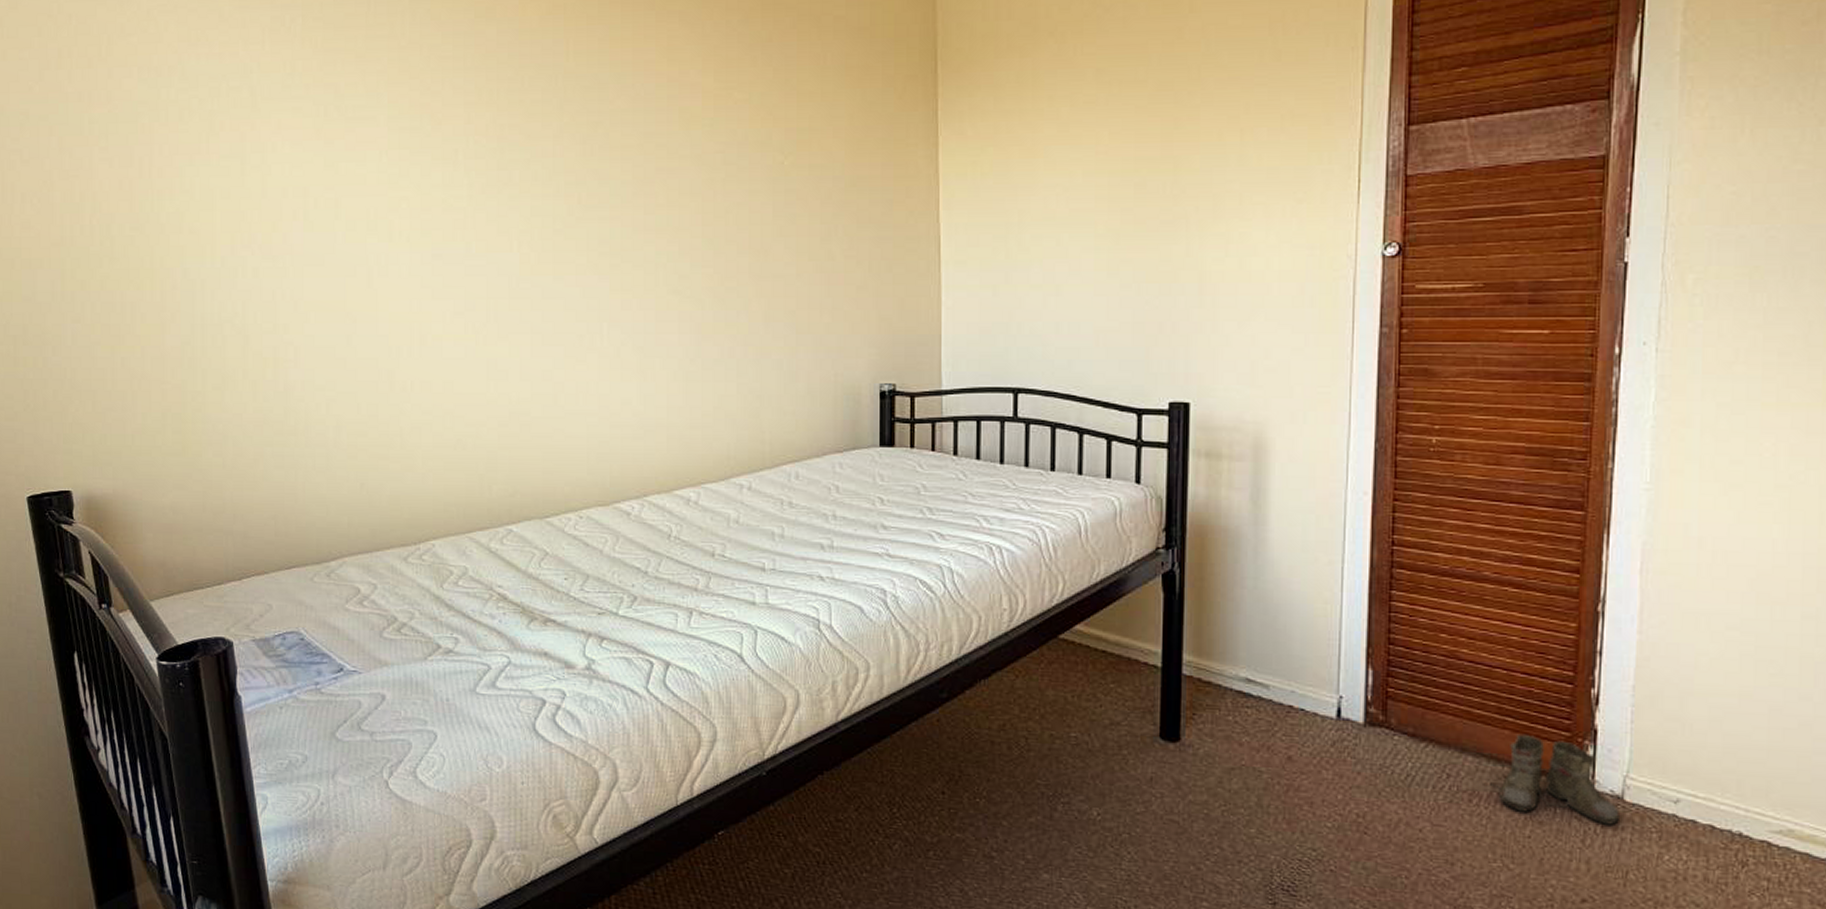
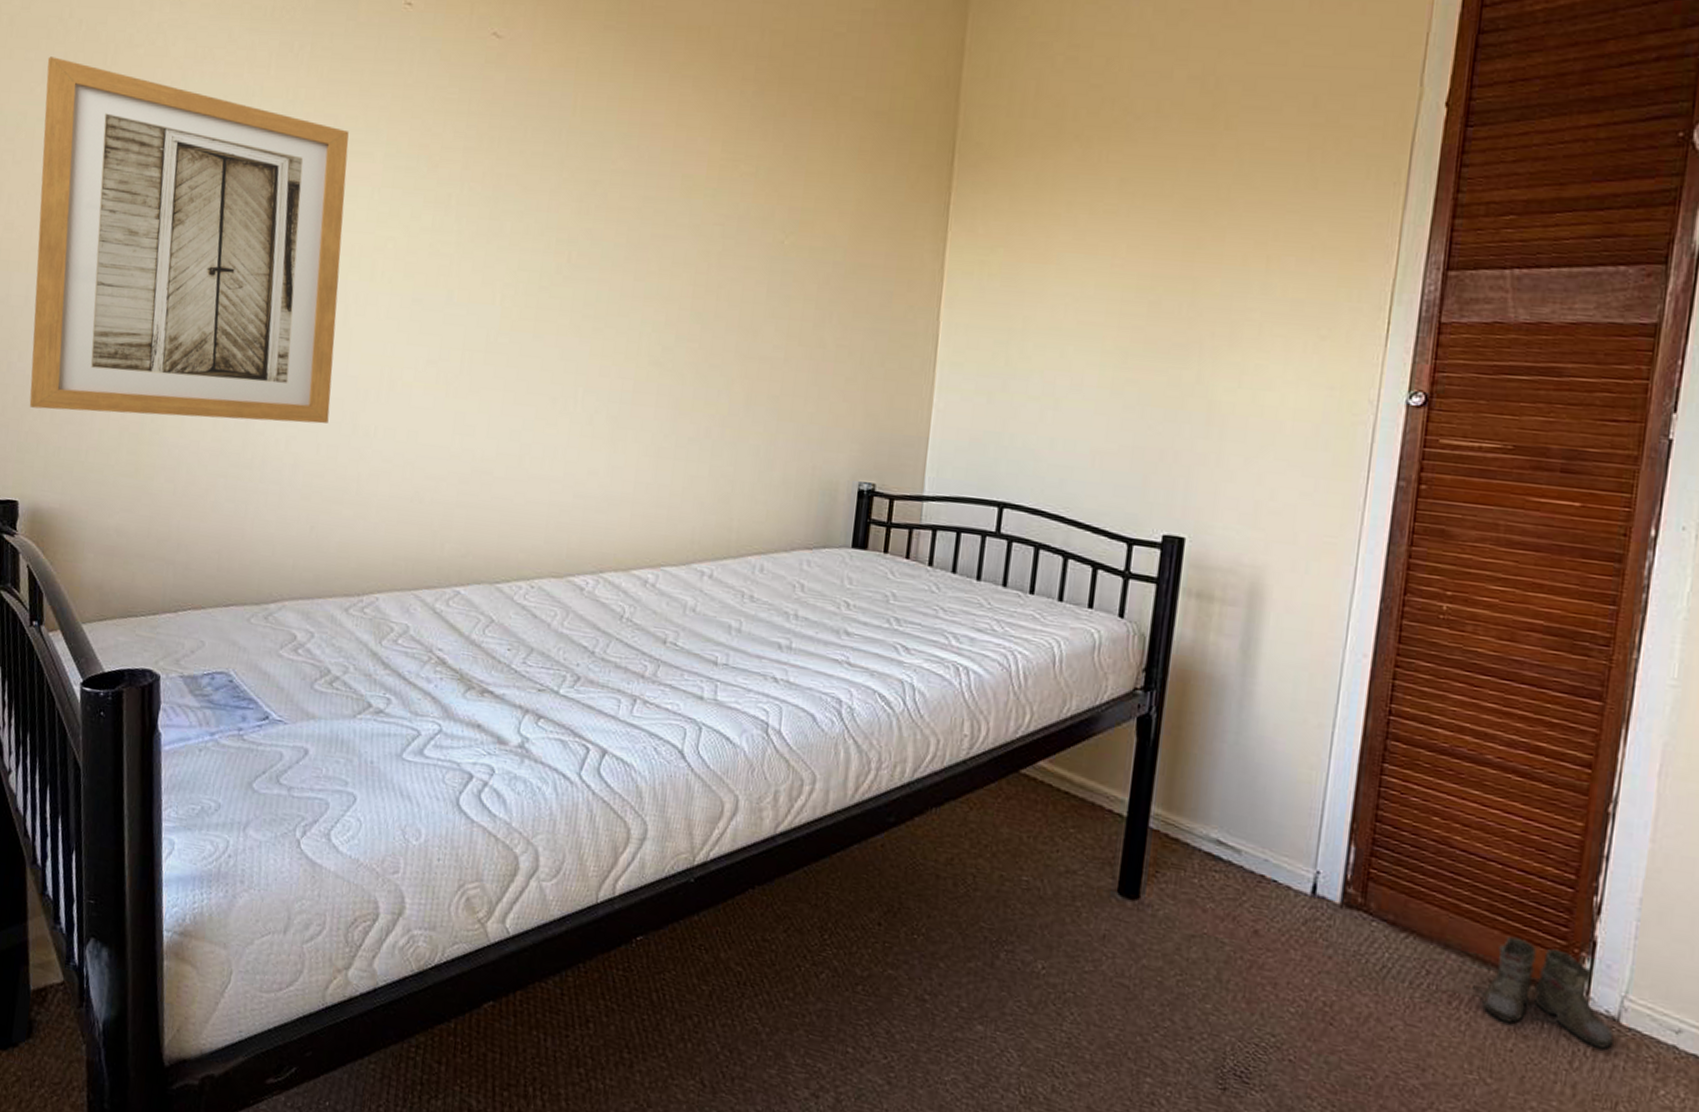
wall art: none [42,54,365,399] -> present [29,56,349,424]

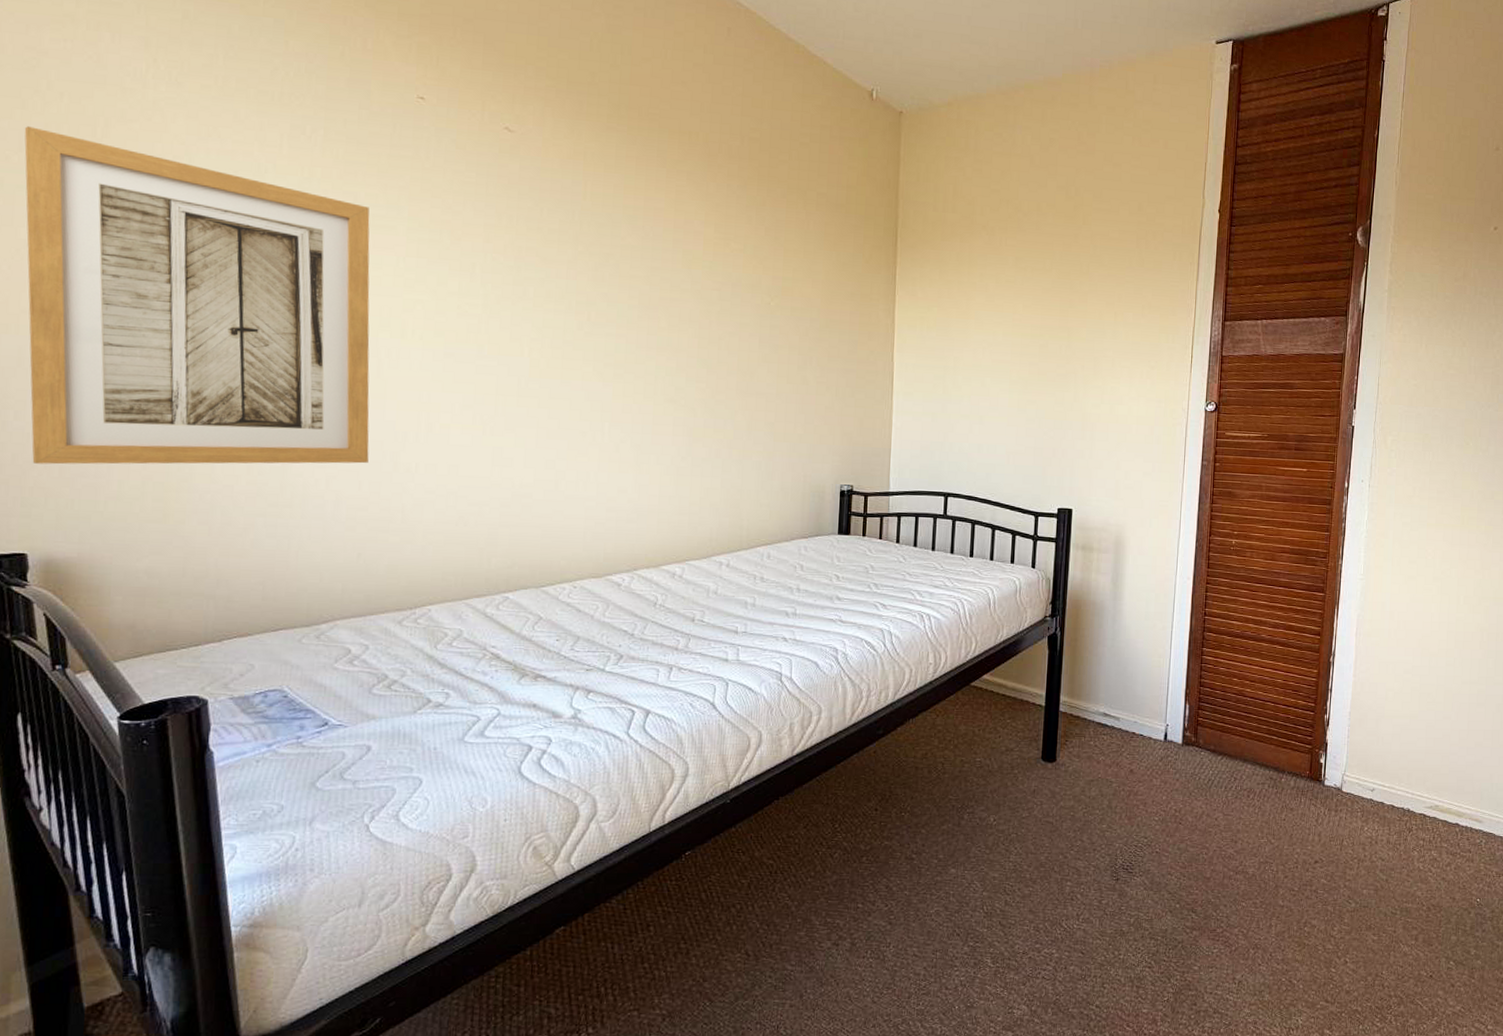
boots: present [1473,936,1614,1049] -> none [1261,747,1339,808]

